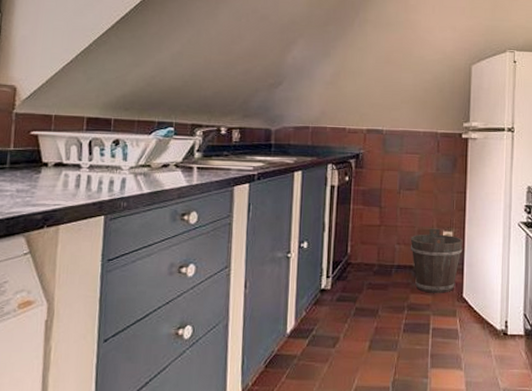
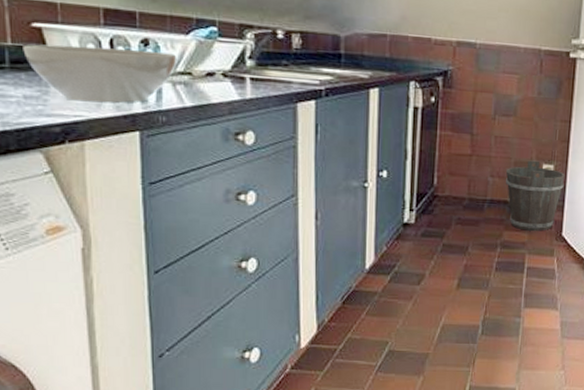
bowl: none [21,147,140,193] -> present [23,44,177,103]

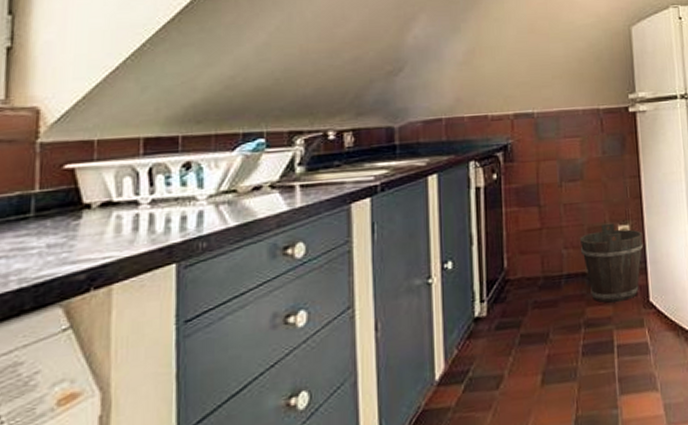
bowl: present [23,44,177,103] -> none [51,173,221,242]

